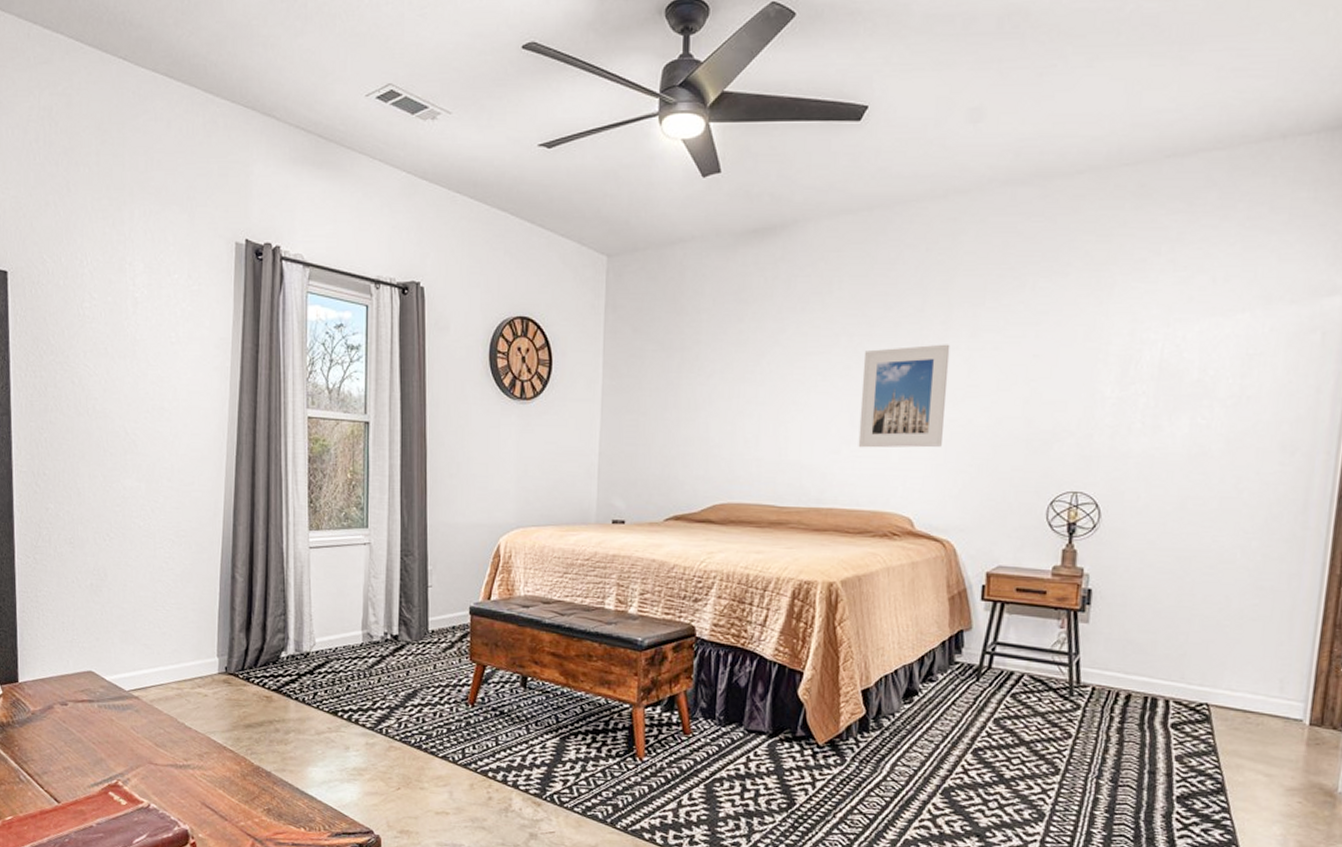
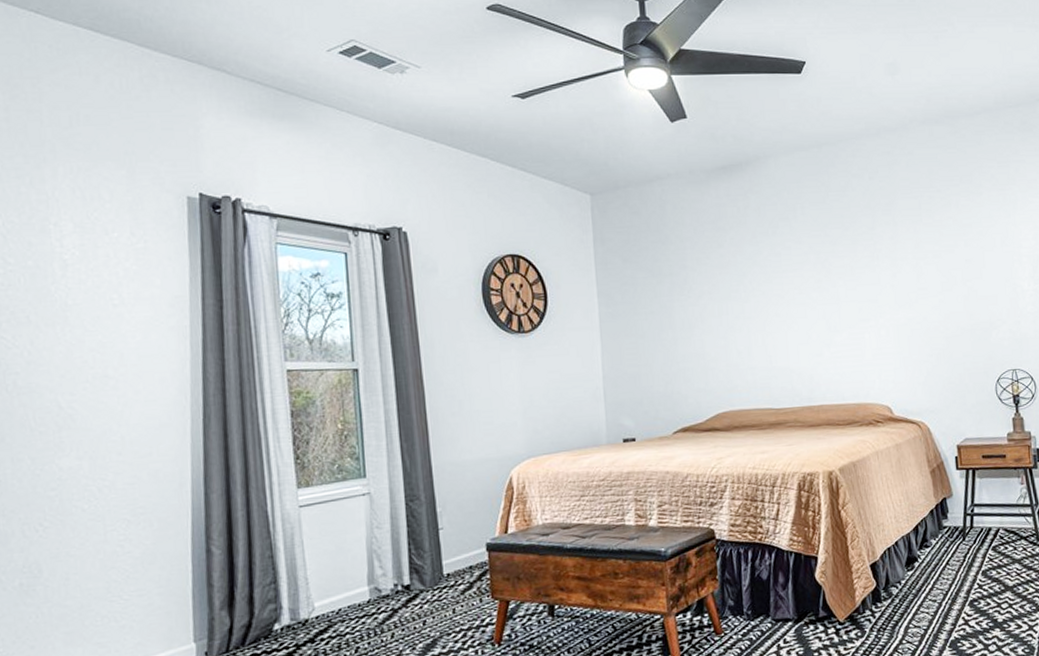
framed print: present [858,344,950,448] -> none [831,255,905,349]

